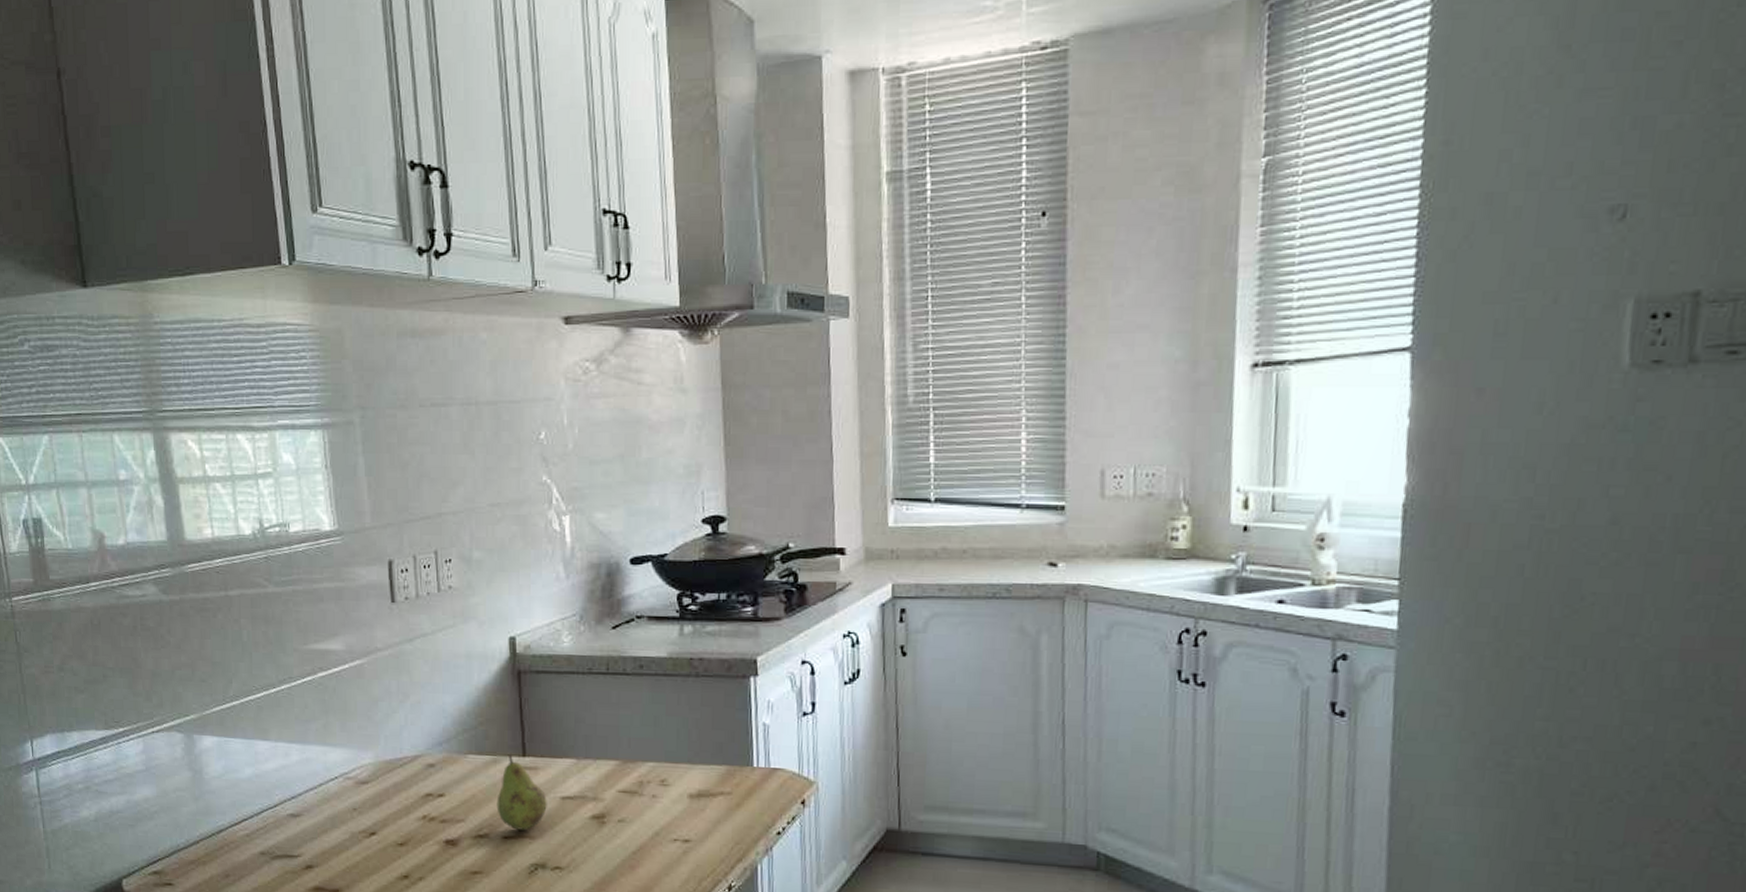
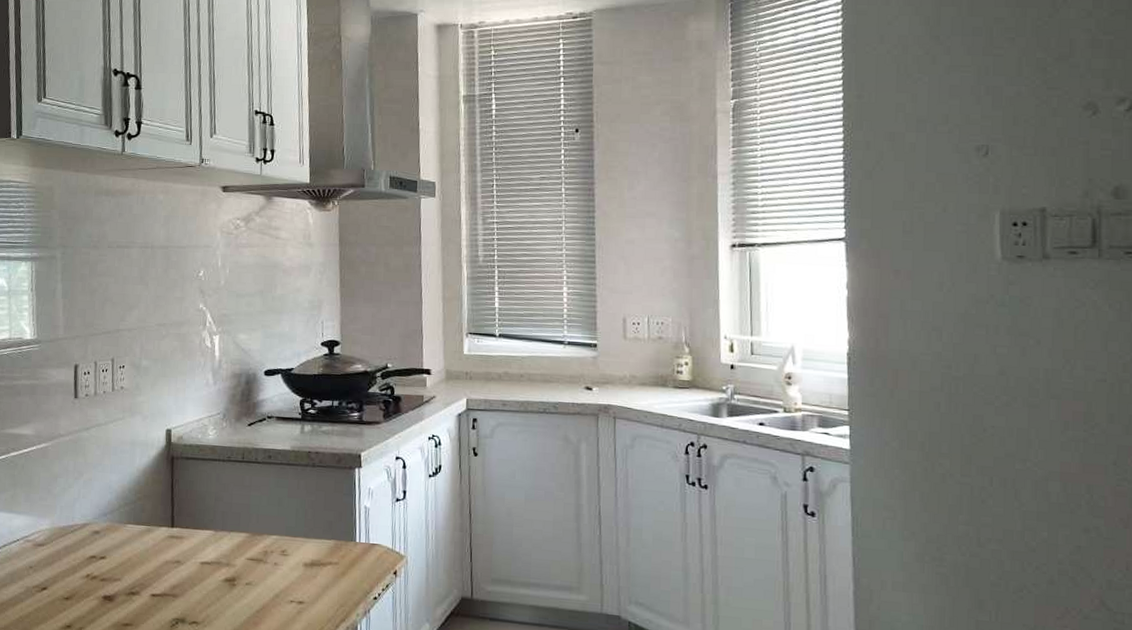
fruit: present [496,753,547,831] -> none [147,524,189,590]

